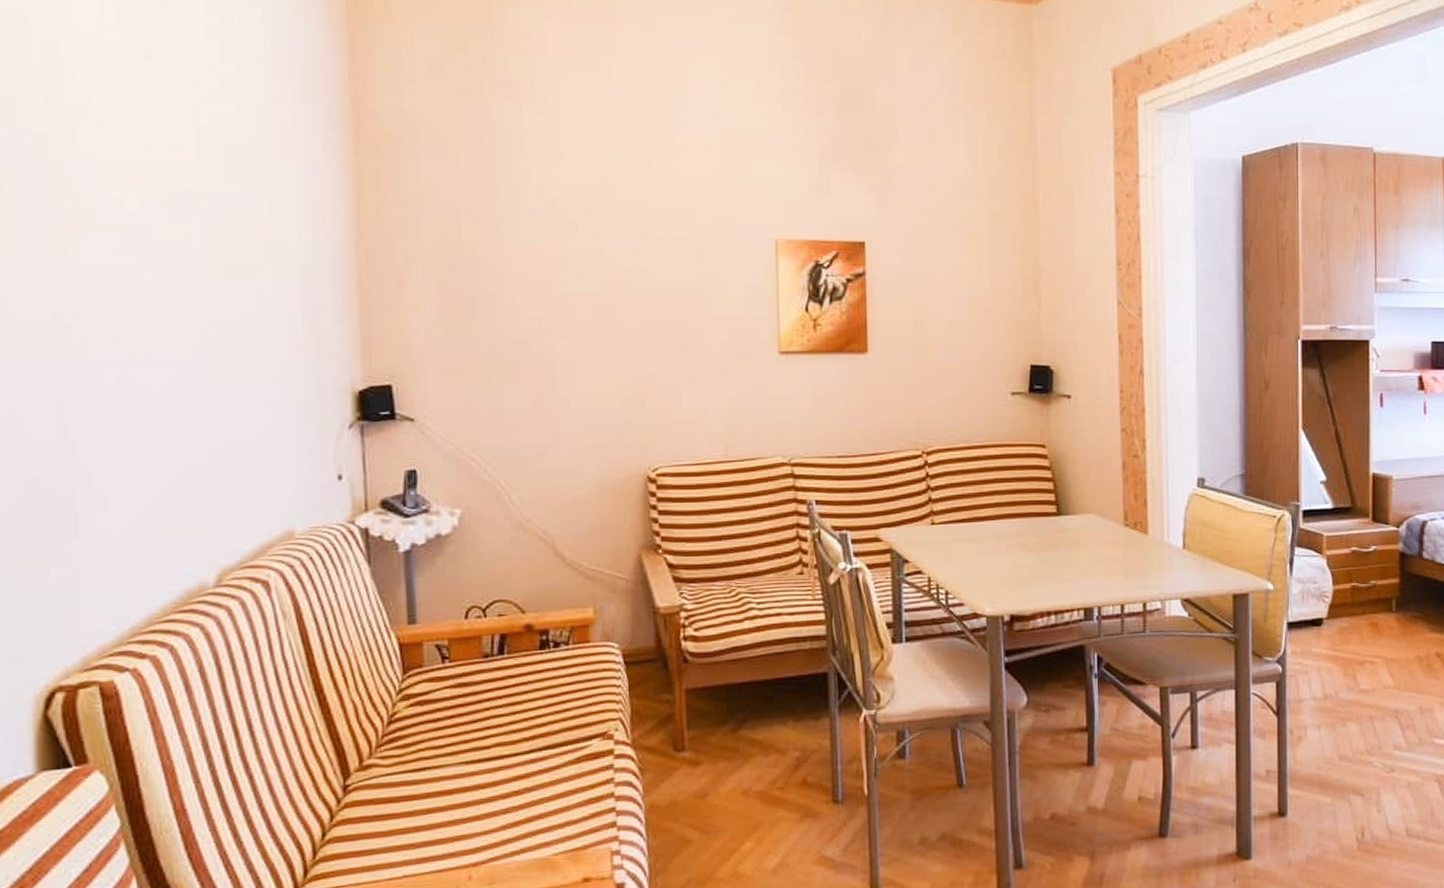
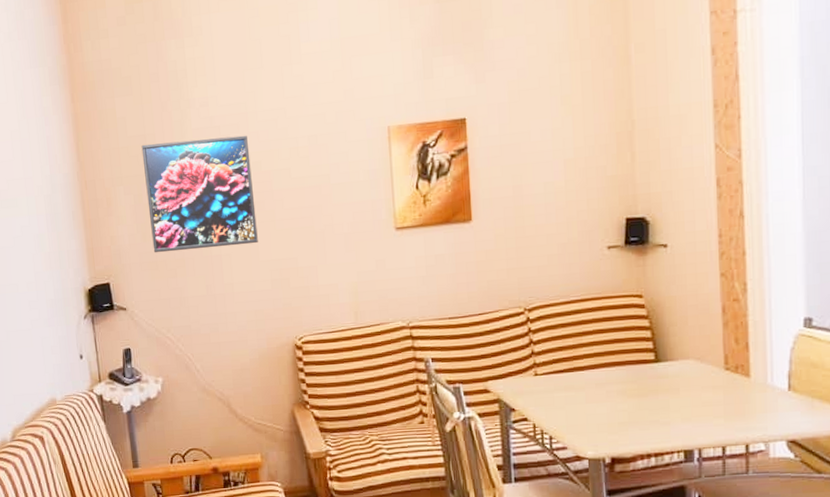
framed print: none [452,219,606,354] -> present [141,135,258,253]

